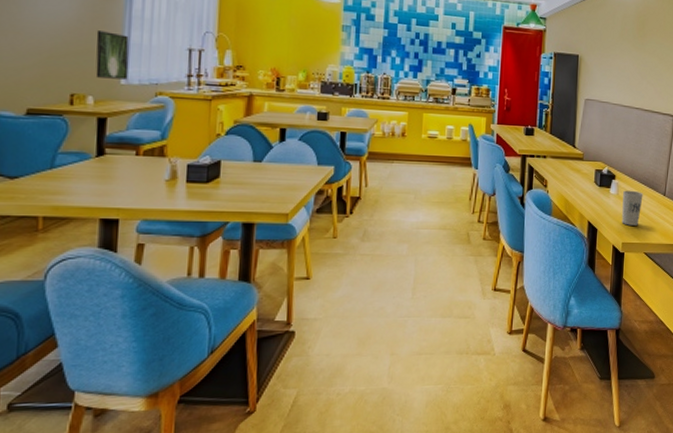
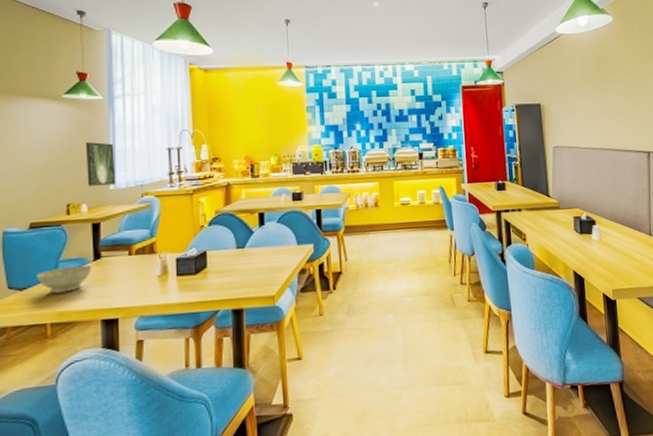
bowl: none [31,159,93,186] -> present [37,265,92,294]
cup: present [622,190,643,226] -> none [606,234,628,271]

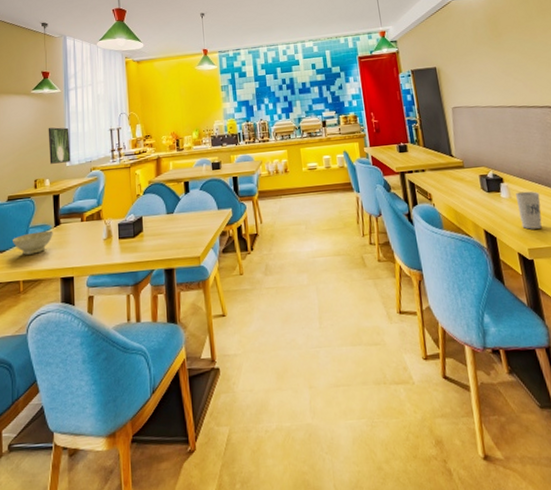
cup: none [606,234,628,271] -> present [516,191,542,230]

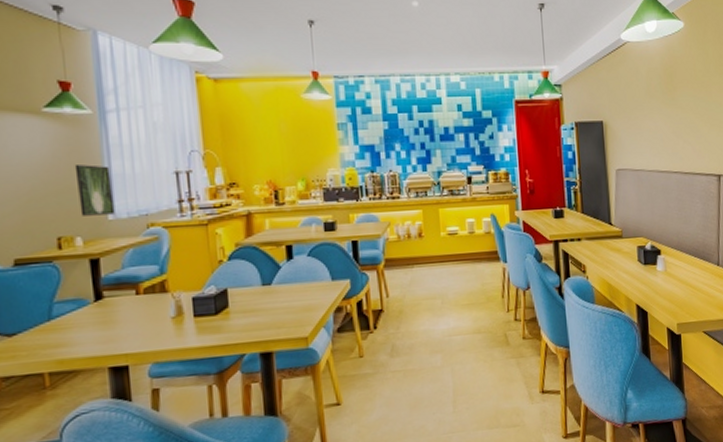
bowl: present [13,230,53,255] -> none [27,306,93,339]
cup: present [516,191,542,230] -> none [671,264,695,304]

